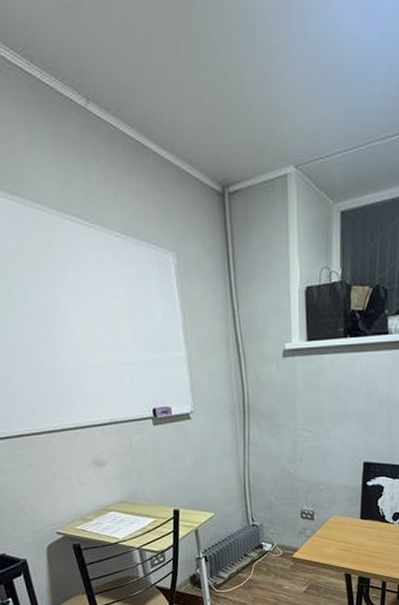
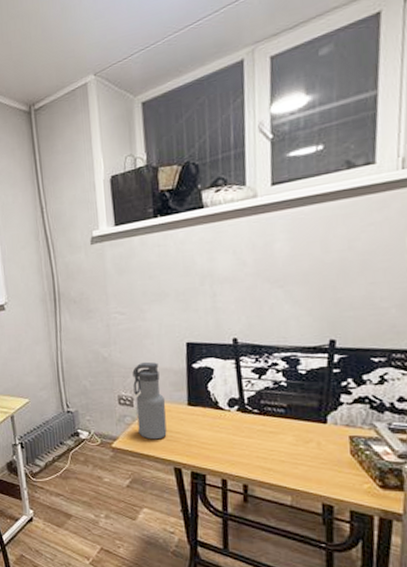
water bottle: none [315,478,342,550] -> present [132,361,167,440]

